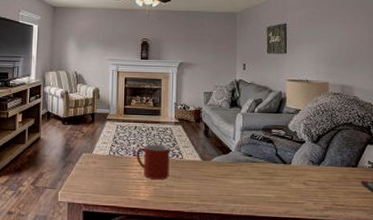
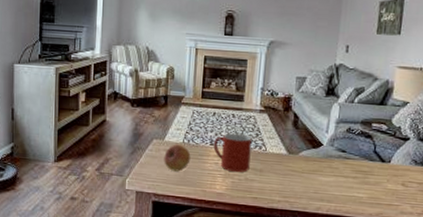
fruit: none [92,156,117,182] -> present [164,144,191,172]

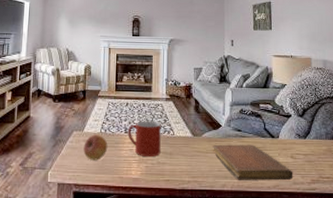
notebook: none [309,164,402,209] -> present [212,144,293,181]

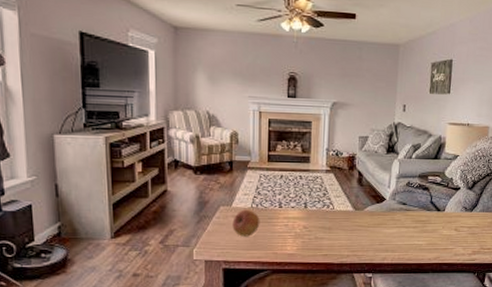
mug: present [128,121,161,158] -> none [282,194,320,233]
notebook: present [212,144,293,181] -> none [374,218,455,253]

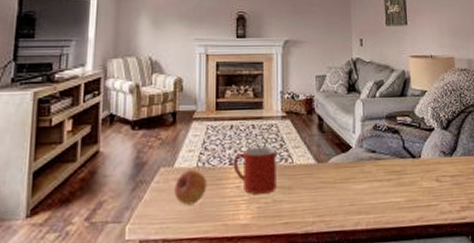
mug: none [282,194,320,233] -> present [233,146,276,195]

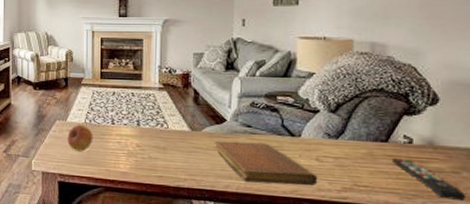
mug: present [233,146,276,195] -> none [115,112,153,151]
notebook: none [341,168,440,215] -> present [214,140,318,186]

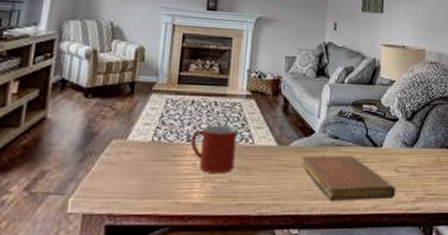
fruit: present [67,124,93,152] -> none [125,143,162,180]
mug: none [115,112,153,151] -> present [191,125,237,175]

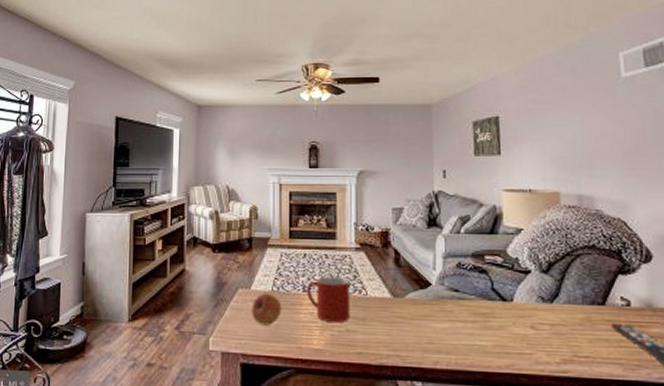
fruit: none [125,143,162,180] -> present [251,293,282,326]
notebook: present [301,155,396,201] -> none [418,308,535,359]

